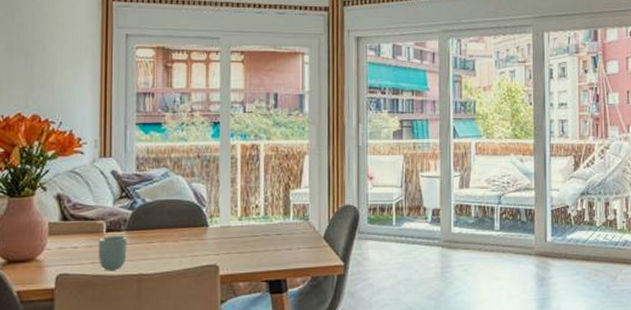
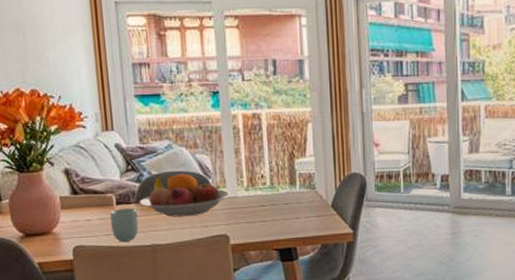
fruit bowl: none [130,202,223,246] -> present [139,174,231,217]

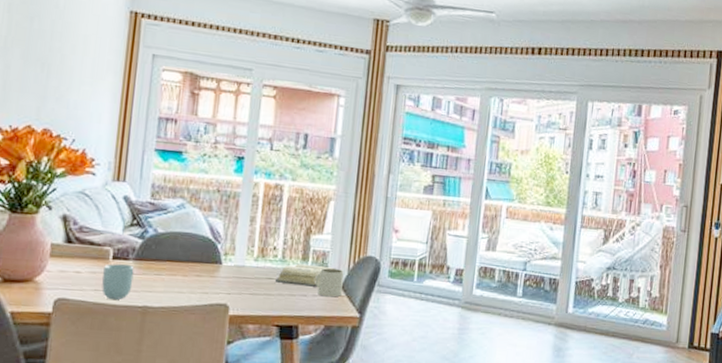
fruit bowl: present [139,174,231,217] -> none [138,234,238,281]
diary: none [268,187,324,209] -> present [276,263,336,287]
mug: none [305,188,333,217] -> present [315,268,344,297]

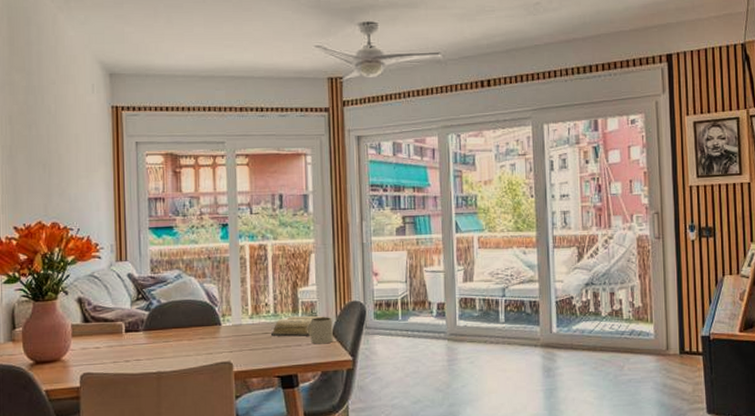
cup: present [102,263,135,300] -> none [119,335,146,369]

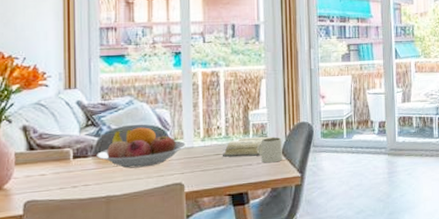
fruit bowl: none [147,302,235,345] -> present [97,127,187,169]

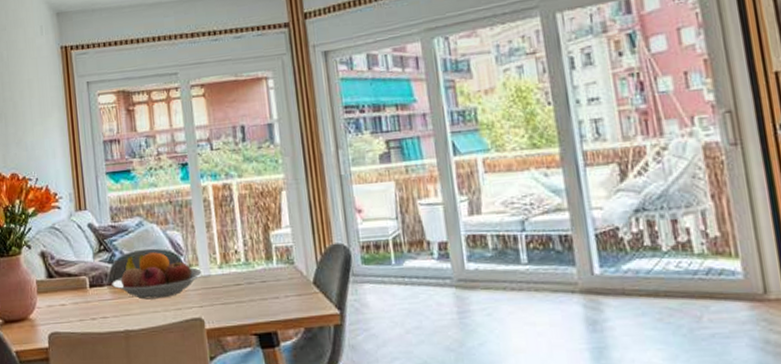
diary: present [223,136,275,157] -> none [244,262,304,288]
mug: present [257,136,282,163] -> none [283,263,315,296]

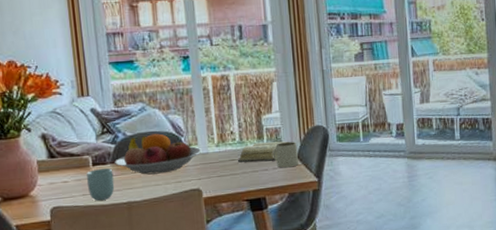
cup: none [84,290,112,327] -> present [87,168,115,201]
diary: none [244,262,304,288] -> present [238,141,289,163]
mug: none [283,263,315,296] -> present [272,141,298,168]

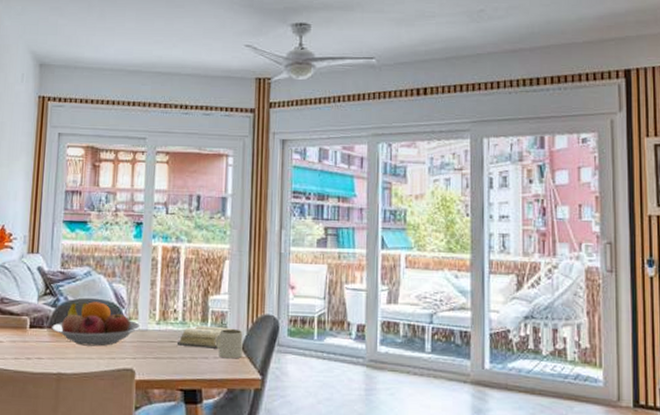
cup: present [87,168,115,201] -> none [21,332,49,367]

